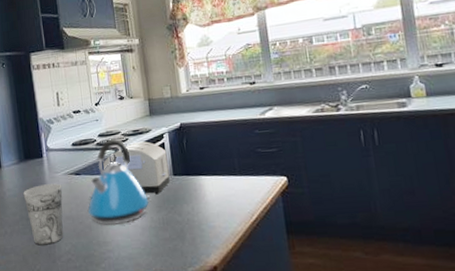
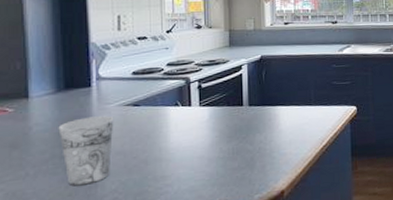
kettle: present [87,138,149,226] -> none [144,68,219,159]
toaster: present [103,141,170,195] -> none [170,72,244,125]

